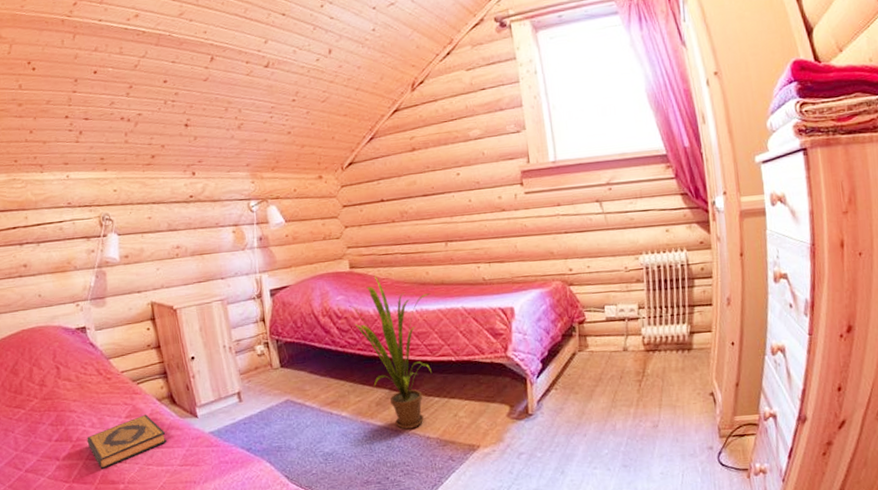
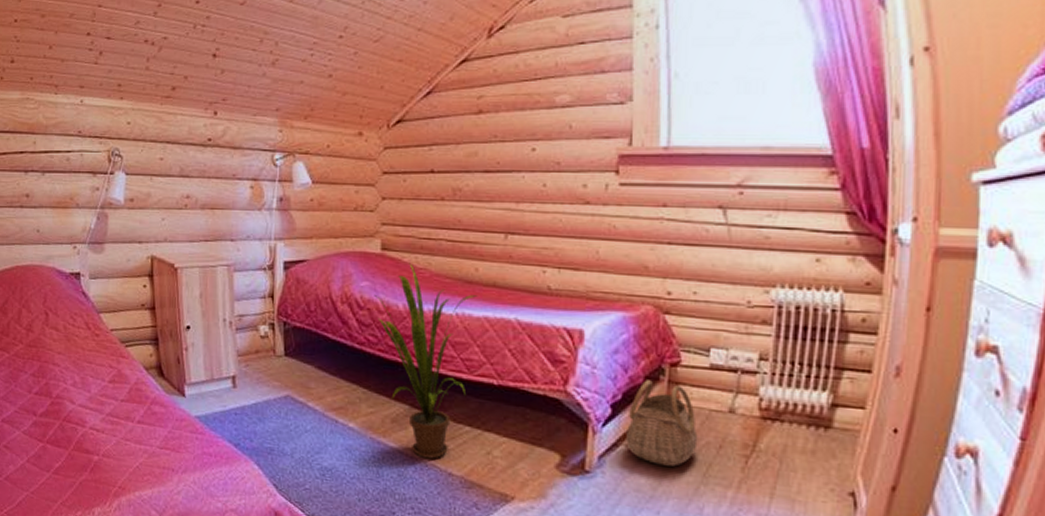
hardback book: present [87,415,167,469] -> none [66,382,149,434]
basket: none [554,337,606,400] -> present [626,380,698,467]

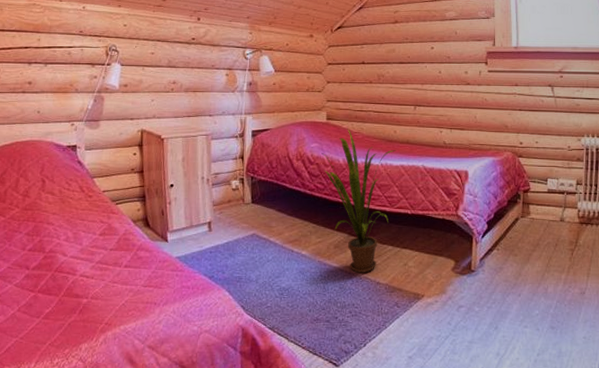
basket: present [626,380,698,467] -> none [498,203,542,261]

